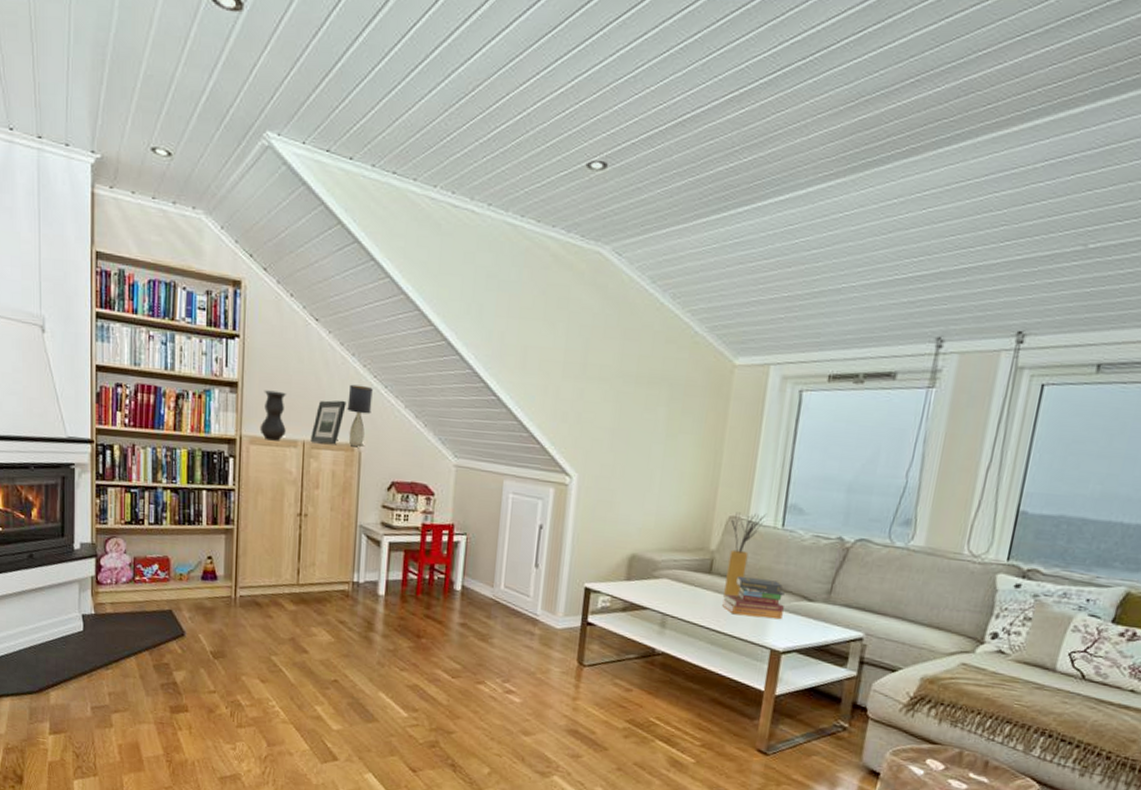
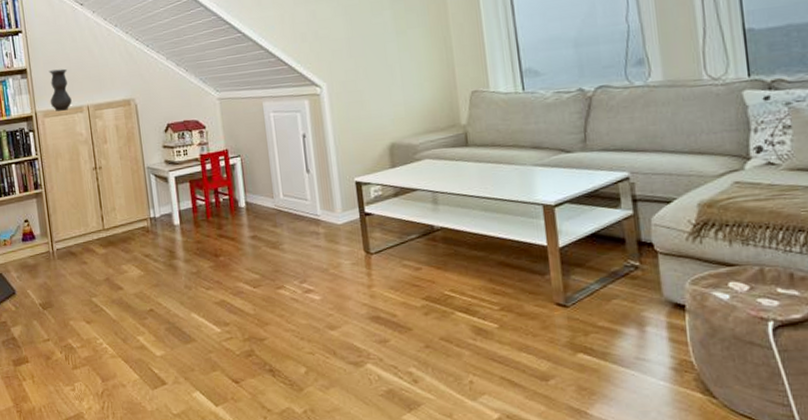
picture frame: present [310,400,346,445] -> none [93,64,118,106]
table lamp: present [347,384,373,448] -> none [117,48,139,102]
books: present [722,575,785,620] -> none [485,140,546,180]
vase: present [724,512,767,597] -> none [474,82,506,165]

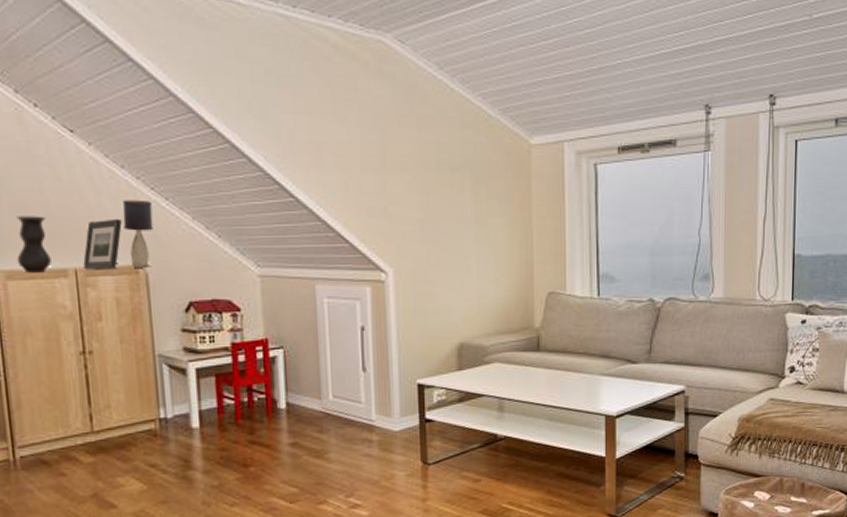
picture frame: none [93,64,118,106] -> present [83,218,122,270]
table lamp: none [117,48,139,102] -> present [122,200,154,269]

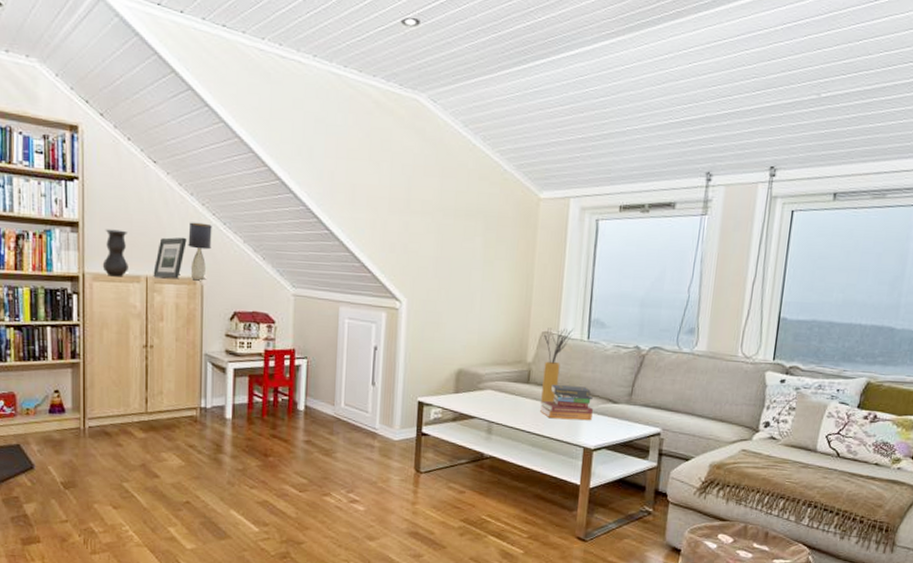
vase: none [551,285,582,372] -> present [541,328,574,404]
books: none [554,349,611,388] -> present [540,384,593,421]

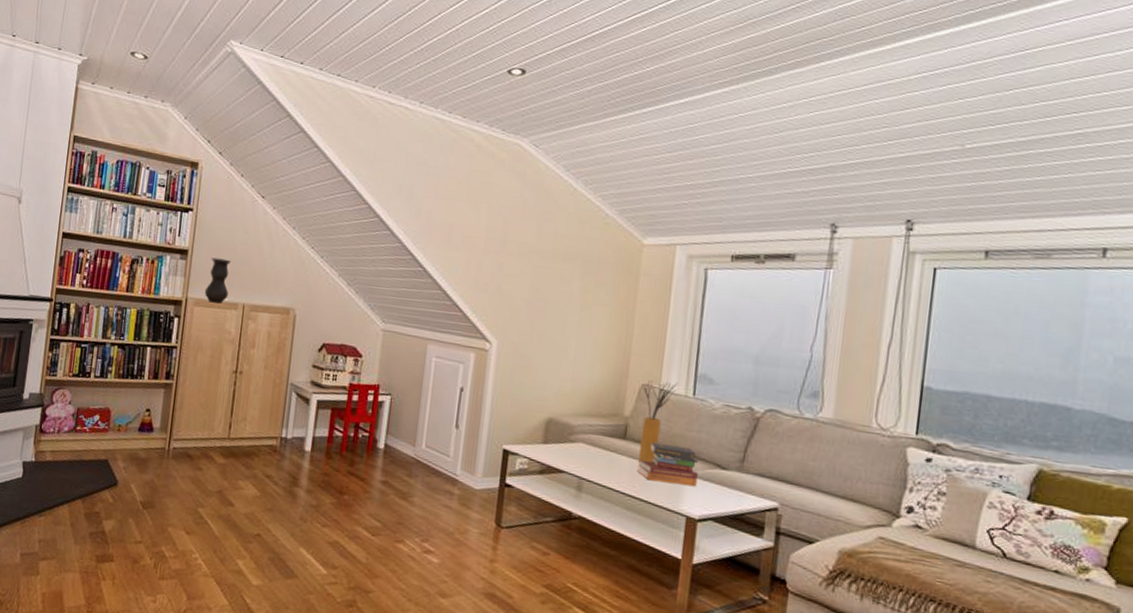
picture frame: present [153,237,187,279] -> none [250,268,285,309]
table lamp: present [188,222,212,281] -> none [285,254,310,311]

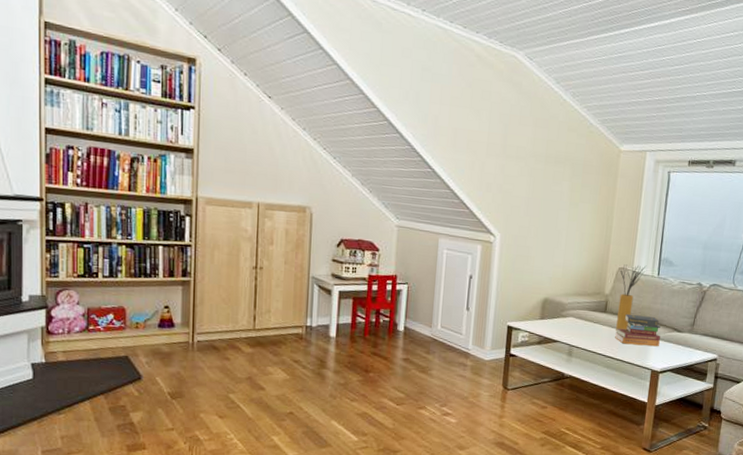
vase: present [204,257,231,304] -> none [215,157,241,203]

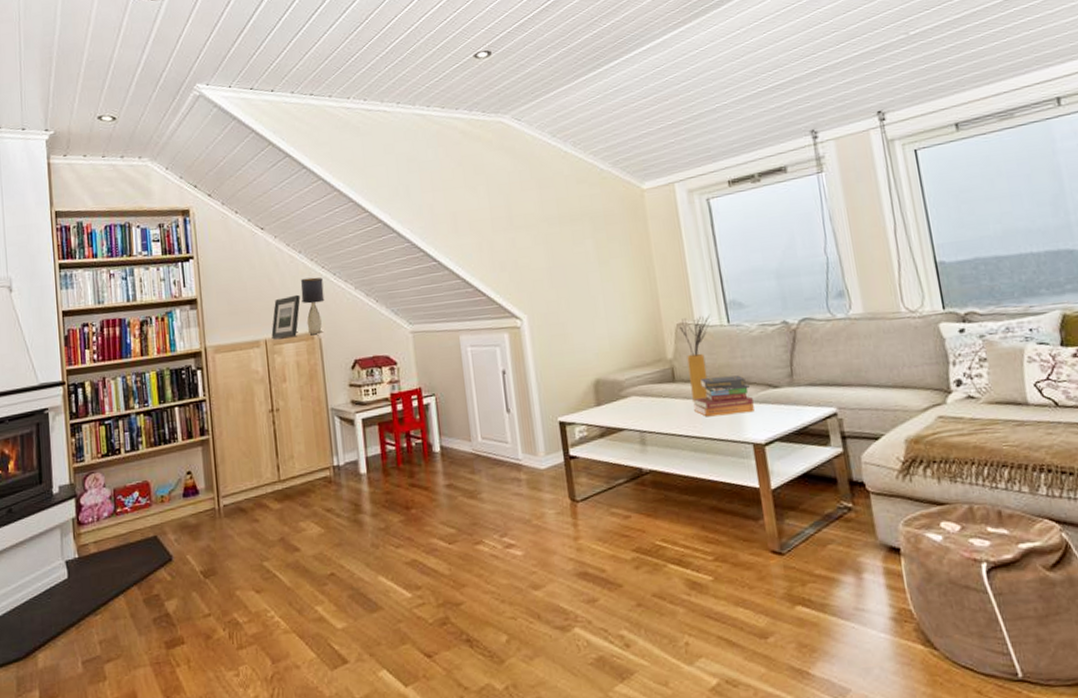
picture frame: none [265,168,298,207] -> present [271,294,301,340]
table lamp: none [299,154,323,210] -> present [300,277,325,336]

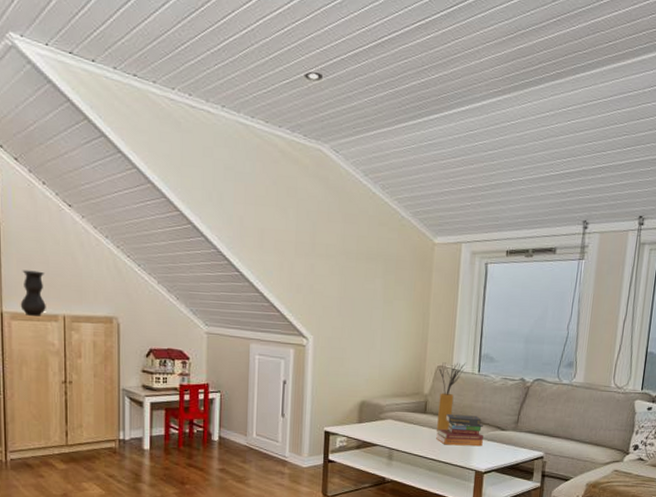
vase: none [222,298,248,347] -> present [20,270,46,317]
picture frame: present [271,294,301,340] -> none [70,278,103,318]
table lamp: present [300,277,325,336] -> none [104,263,127,320]

